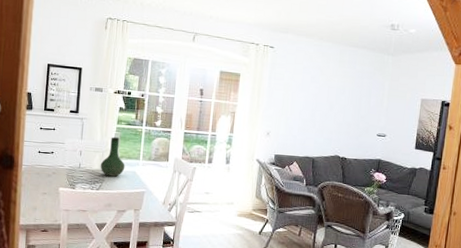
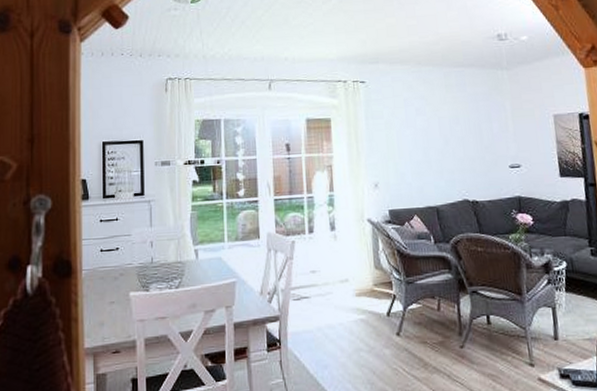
vase: present [100,137,125,177] -> none [177,218,208,269]

